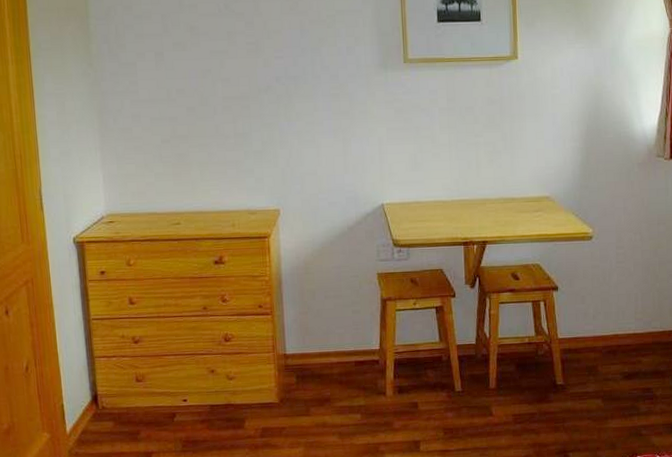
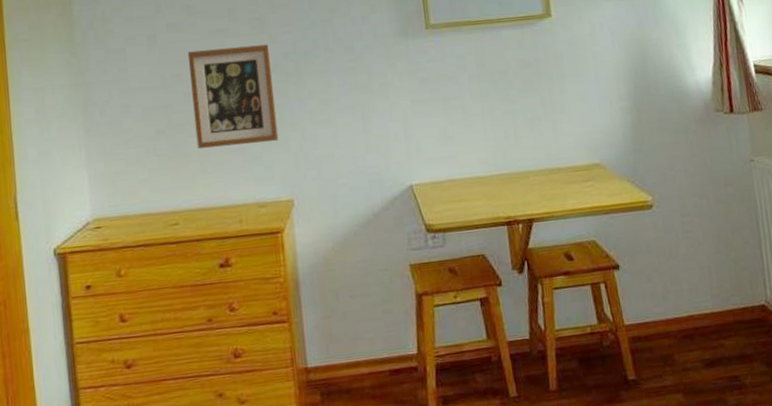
picture frame: none [190,67,269,158] -> present [187,44,279,149]

